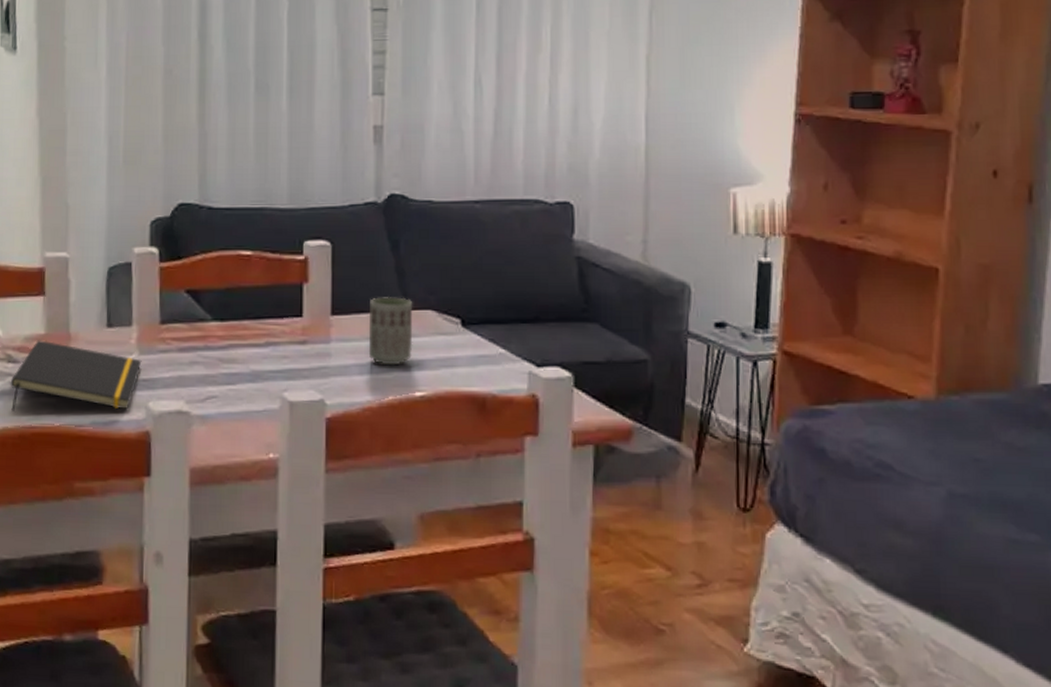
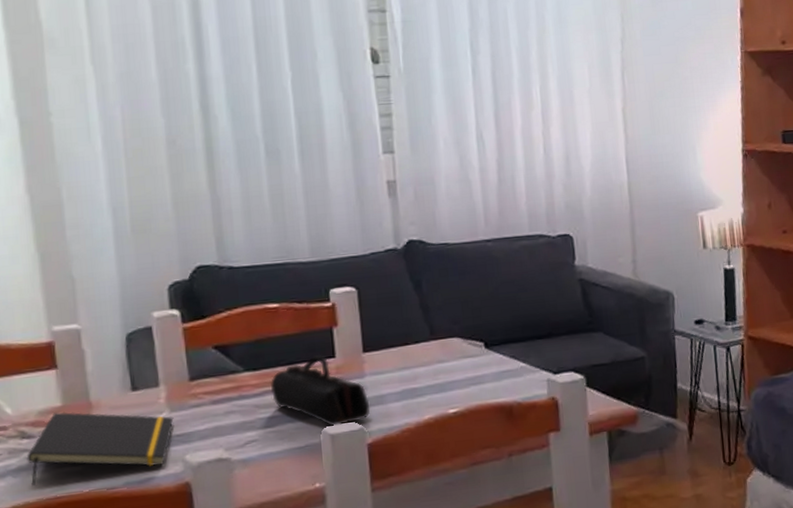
pencil case: none [235,311,333,393] -> present [270,354,370,426]
cup: present [368,297,413,365] -> none [399,329,443,390]

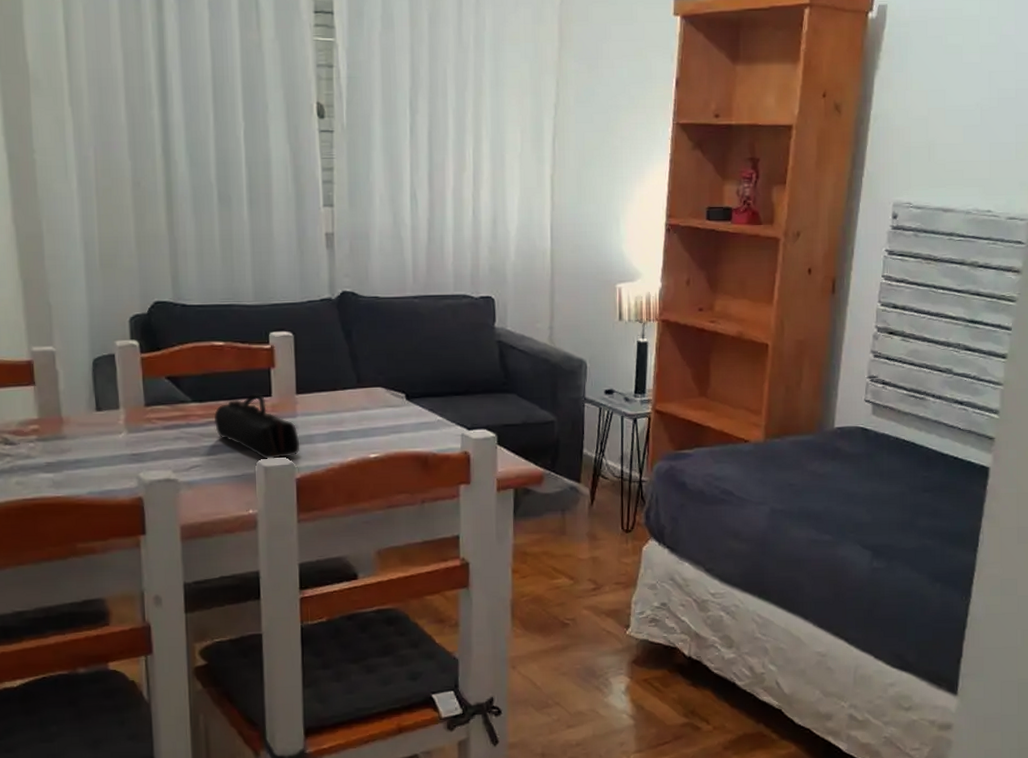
notepad: present [26,411,174,486] -> none [8,424,131,487]

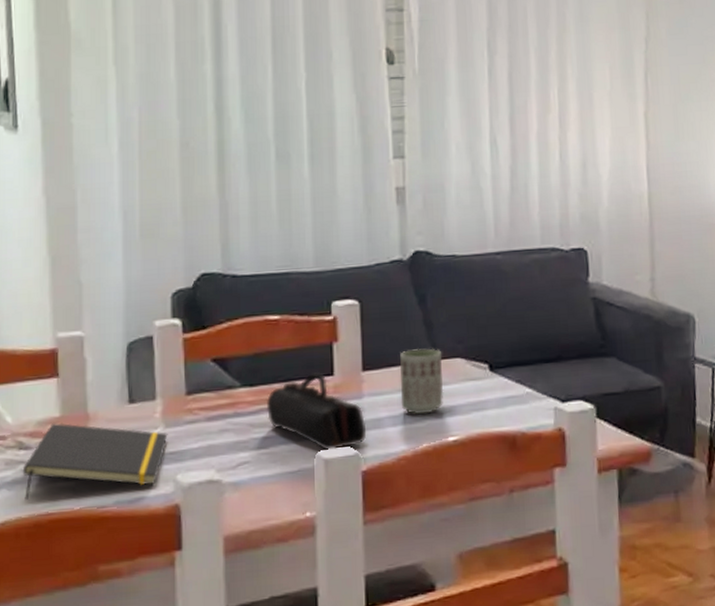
notepad: none [8,424,131,487] -> present [22,422,168,500]
cup: none [328,377,367,433] -> present [400,348,444,414]

